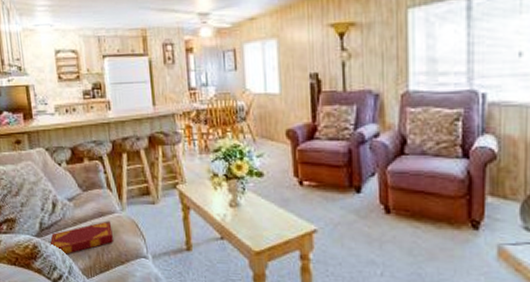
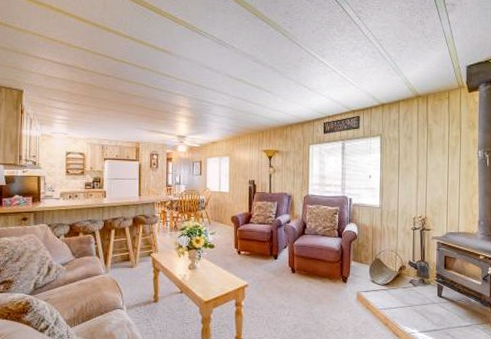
hardback book: present [50,220,113,256] -> none [41,281,96,309]

